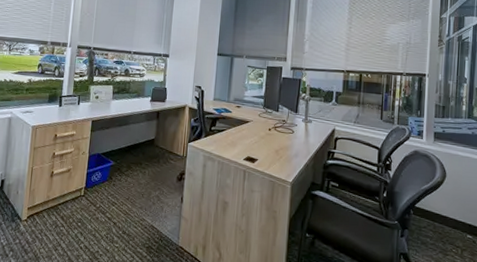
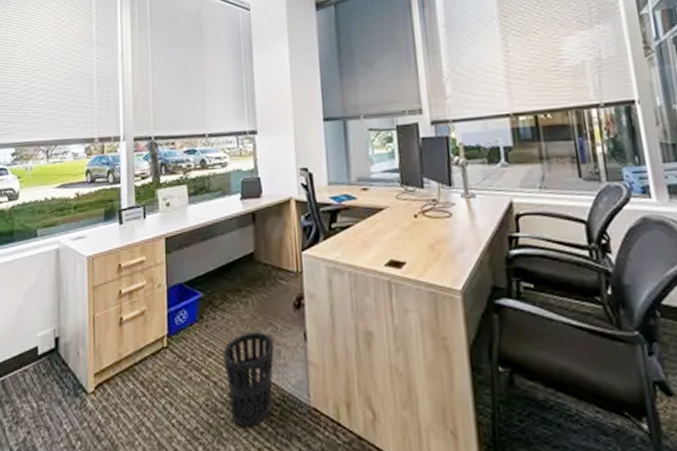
wastebasket: none [122,192,160,255] -> present [223,331,275,427]

